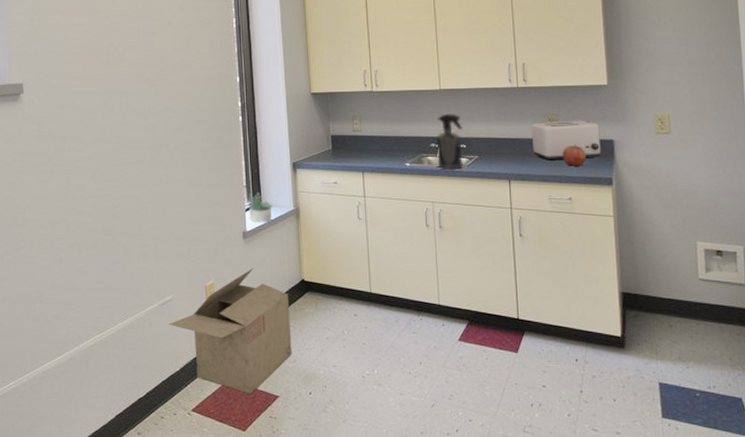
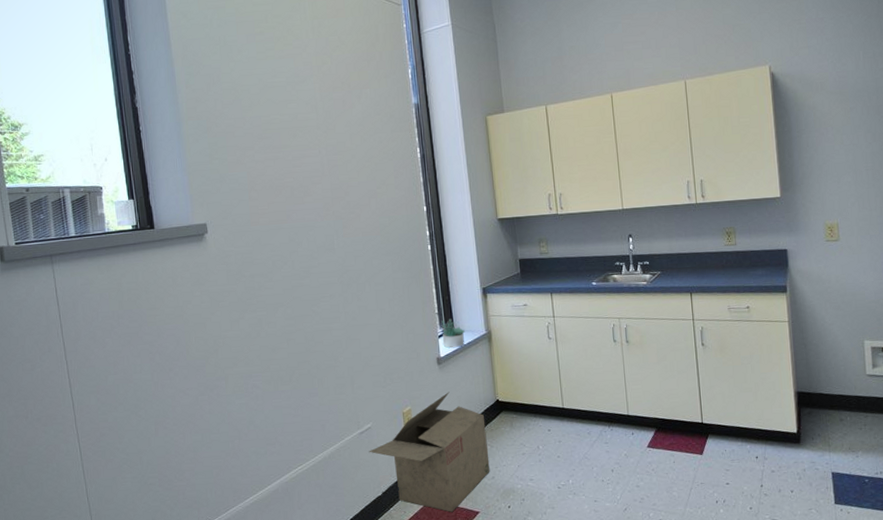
spray bottle: present [436,113,463,171] -> none [620,232,647,288]
toaster: present [531,120,601,161] -> none [710,232,776,272]
fruit: present [562,144,587,166] -> none [740,255,762,277]

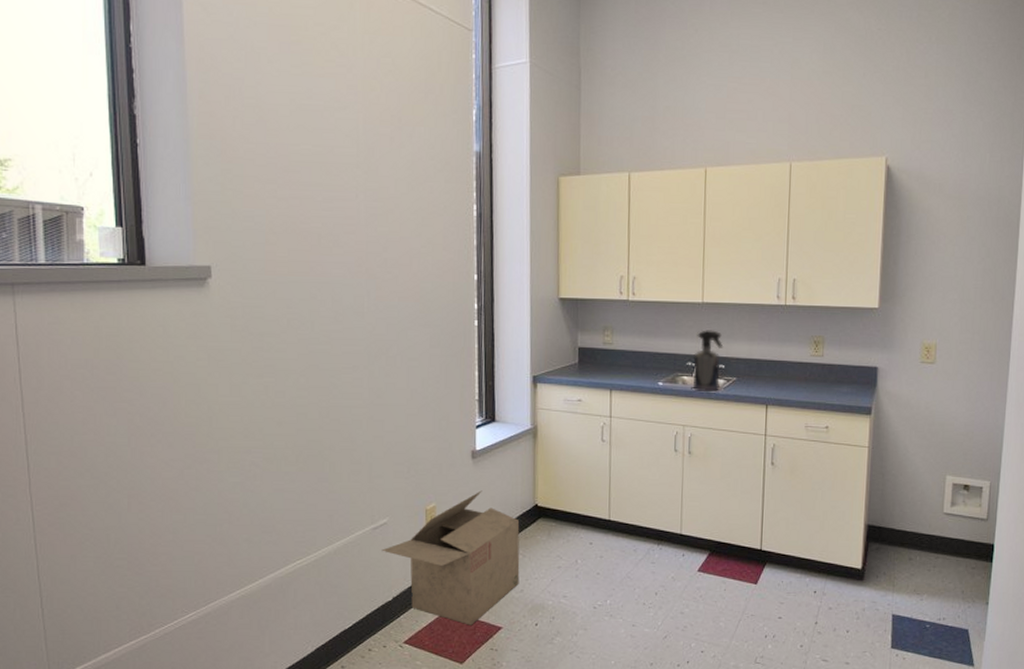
succulent plant: present [441,318,466,349] -> none [480,407,508,442]
spray bottle: none [620,232,647,288] -> present [692,330,724,393]

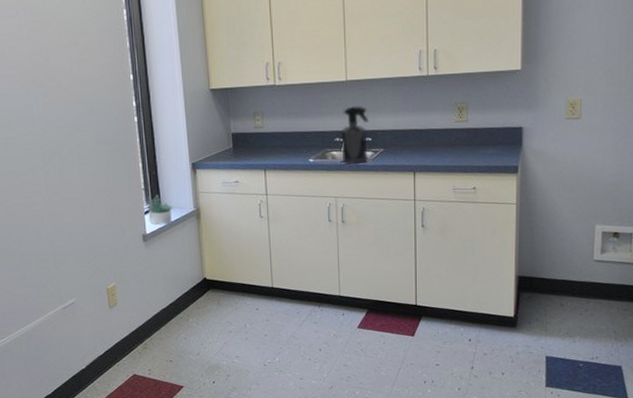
cardboard box: present [381,490,520,625] -> none [72,269,196,386]
succulent plant: none [480,407,508,442] -> present [147,194,173,226]

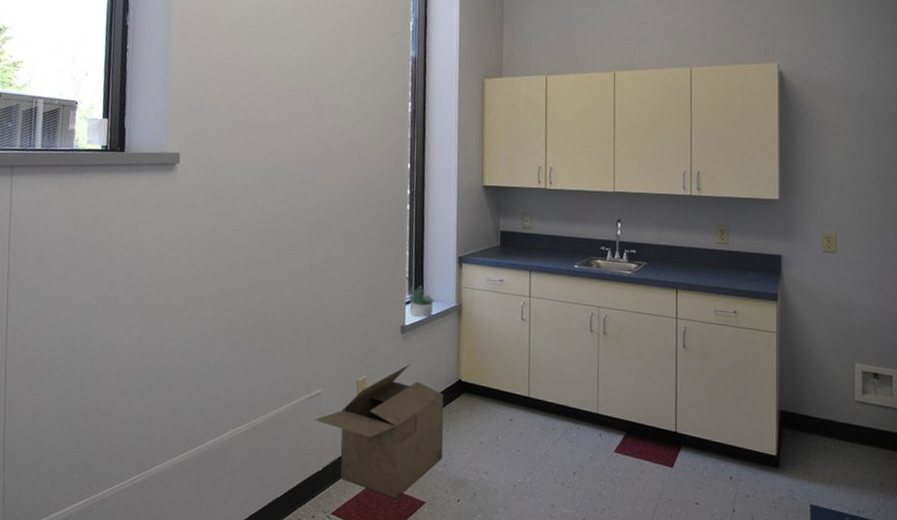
cardboard box: none [72,269,196,386] -> present [315,364,444,499]
spray bottle: present [341,106,370,165] -> none [606,217,635,276]

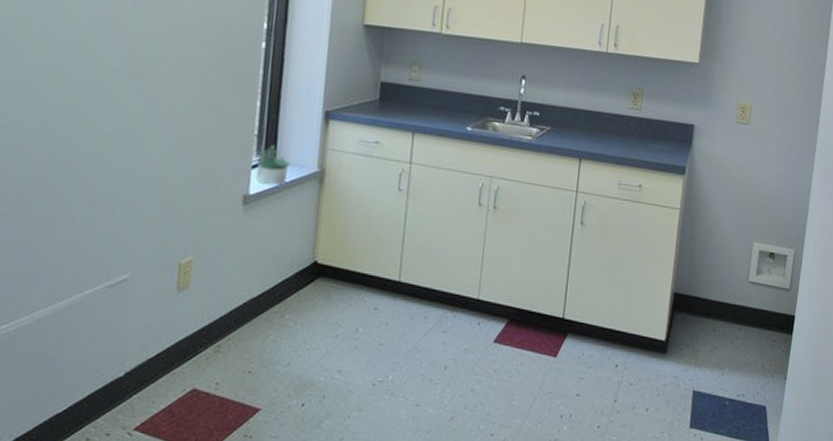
cardboard box: present [315,364,444,499] -> none [117,243,294,407]

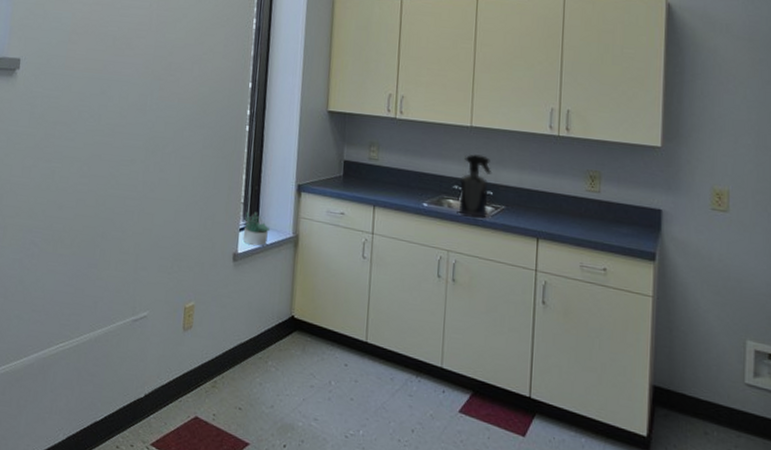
spray bottle: none [503,72,540,142] -> present [458,154,492,219]

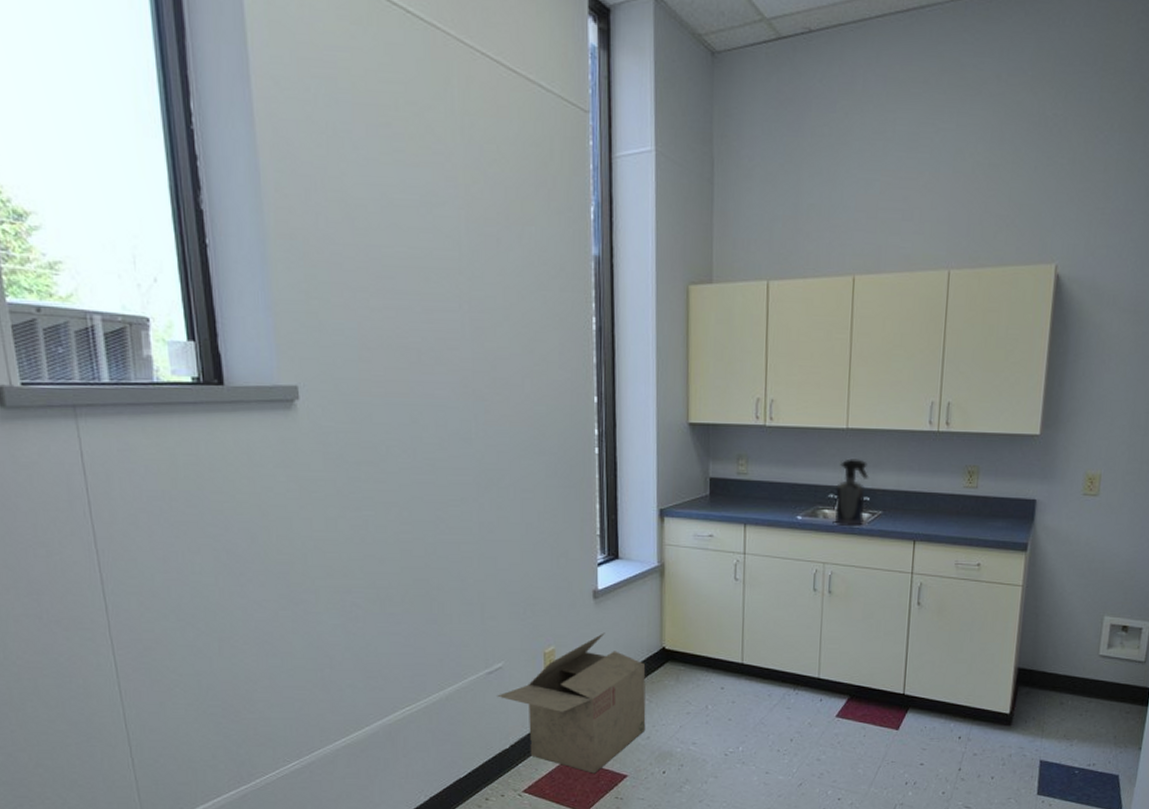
cardboard box: none [139,294,275,437] -> present [497,632,646,774]
succulent plant: present [242,212,271,247] -> none [602,543,633,581]

